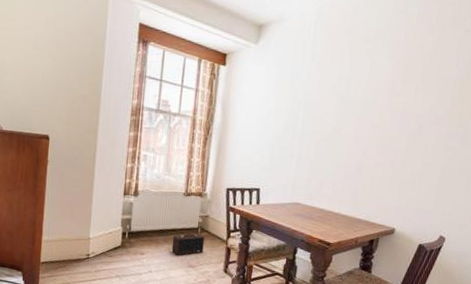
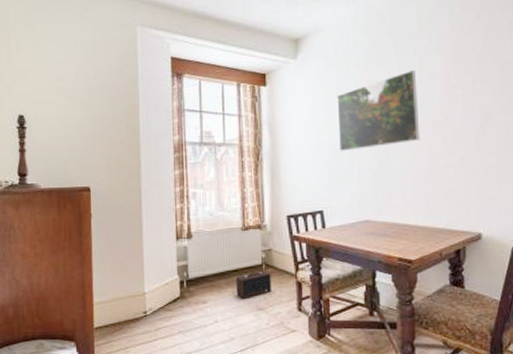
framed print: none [284,72,365,139] -> present [337,70,420,151]

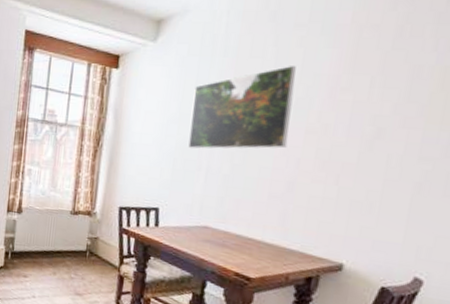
speaker: present [235,271,272,298] -> none [56,257,94,281]

